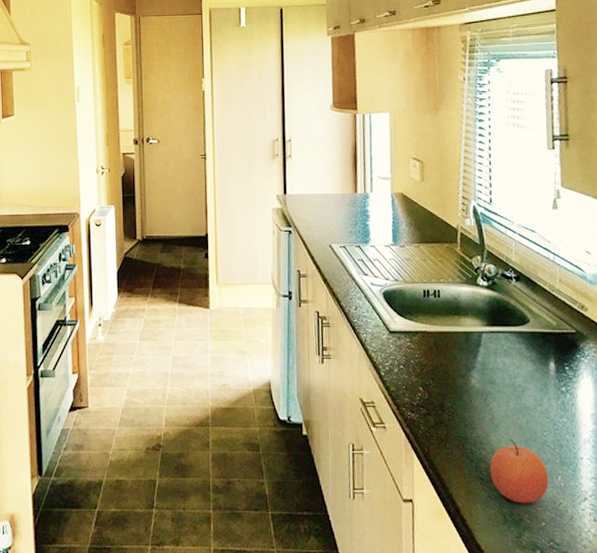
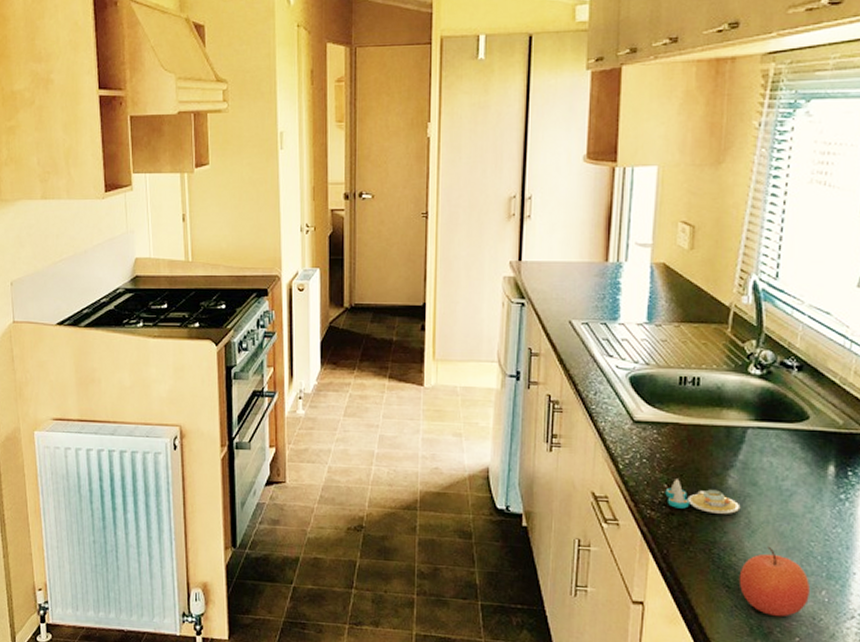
salt and pepper shaker set: none [421,382,484,411] -> present [665,479,741,514]

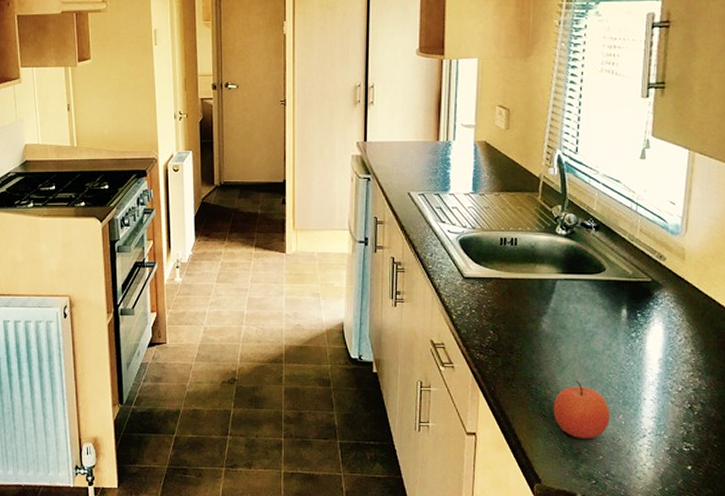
salt and pepper shaker set: present [665,479,741,514] -> none [491,326,553,354]

